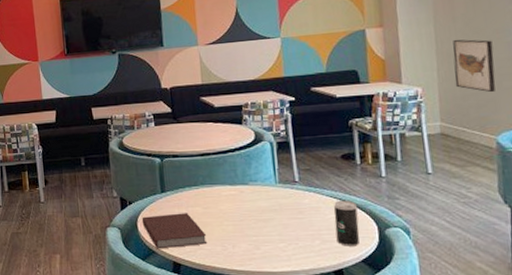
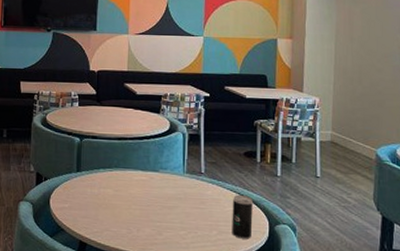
notebook: present [141,213,208,249] -> none [54,193,115,228]
wall art: present [453,39,496,93] -> none [347,58,381,110]

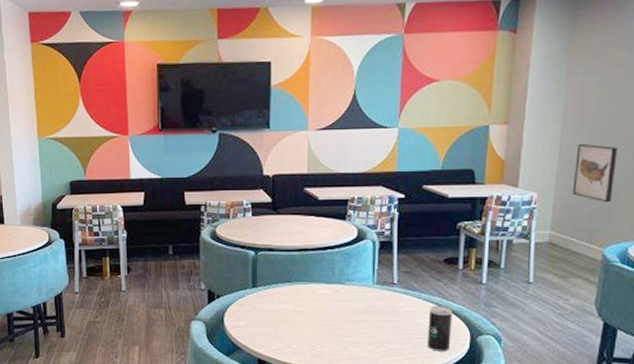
wall art: none [347,58,381,110] -> present [572,143,618,203]

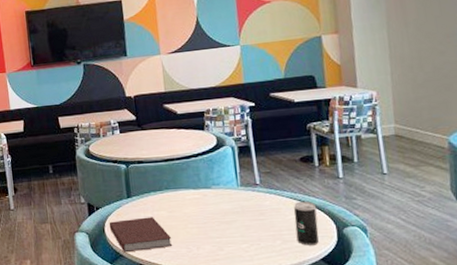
notebook: none [229,309,296,346] -> present [109,217,173,253]
wall art: present [572,143,618,203] -> none [405,43,447,95]

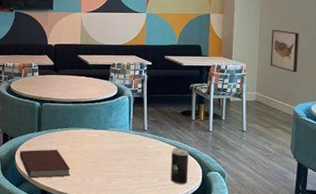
wall art: none [405,43,447,95] -> present [270,29,299,73]

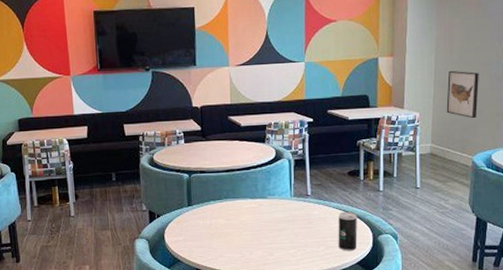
notebook: present [19,149,71,178] -> none [168,224,228,258]

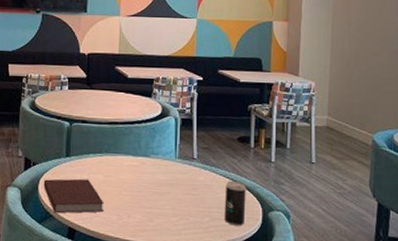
notebook: none [168,224,228,258] -> present [43,178,105,214]
wall art: present [446,70,479,119] -> none [344,41,379,94]

